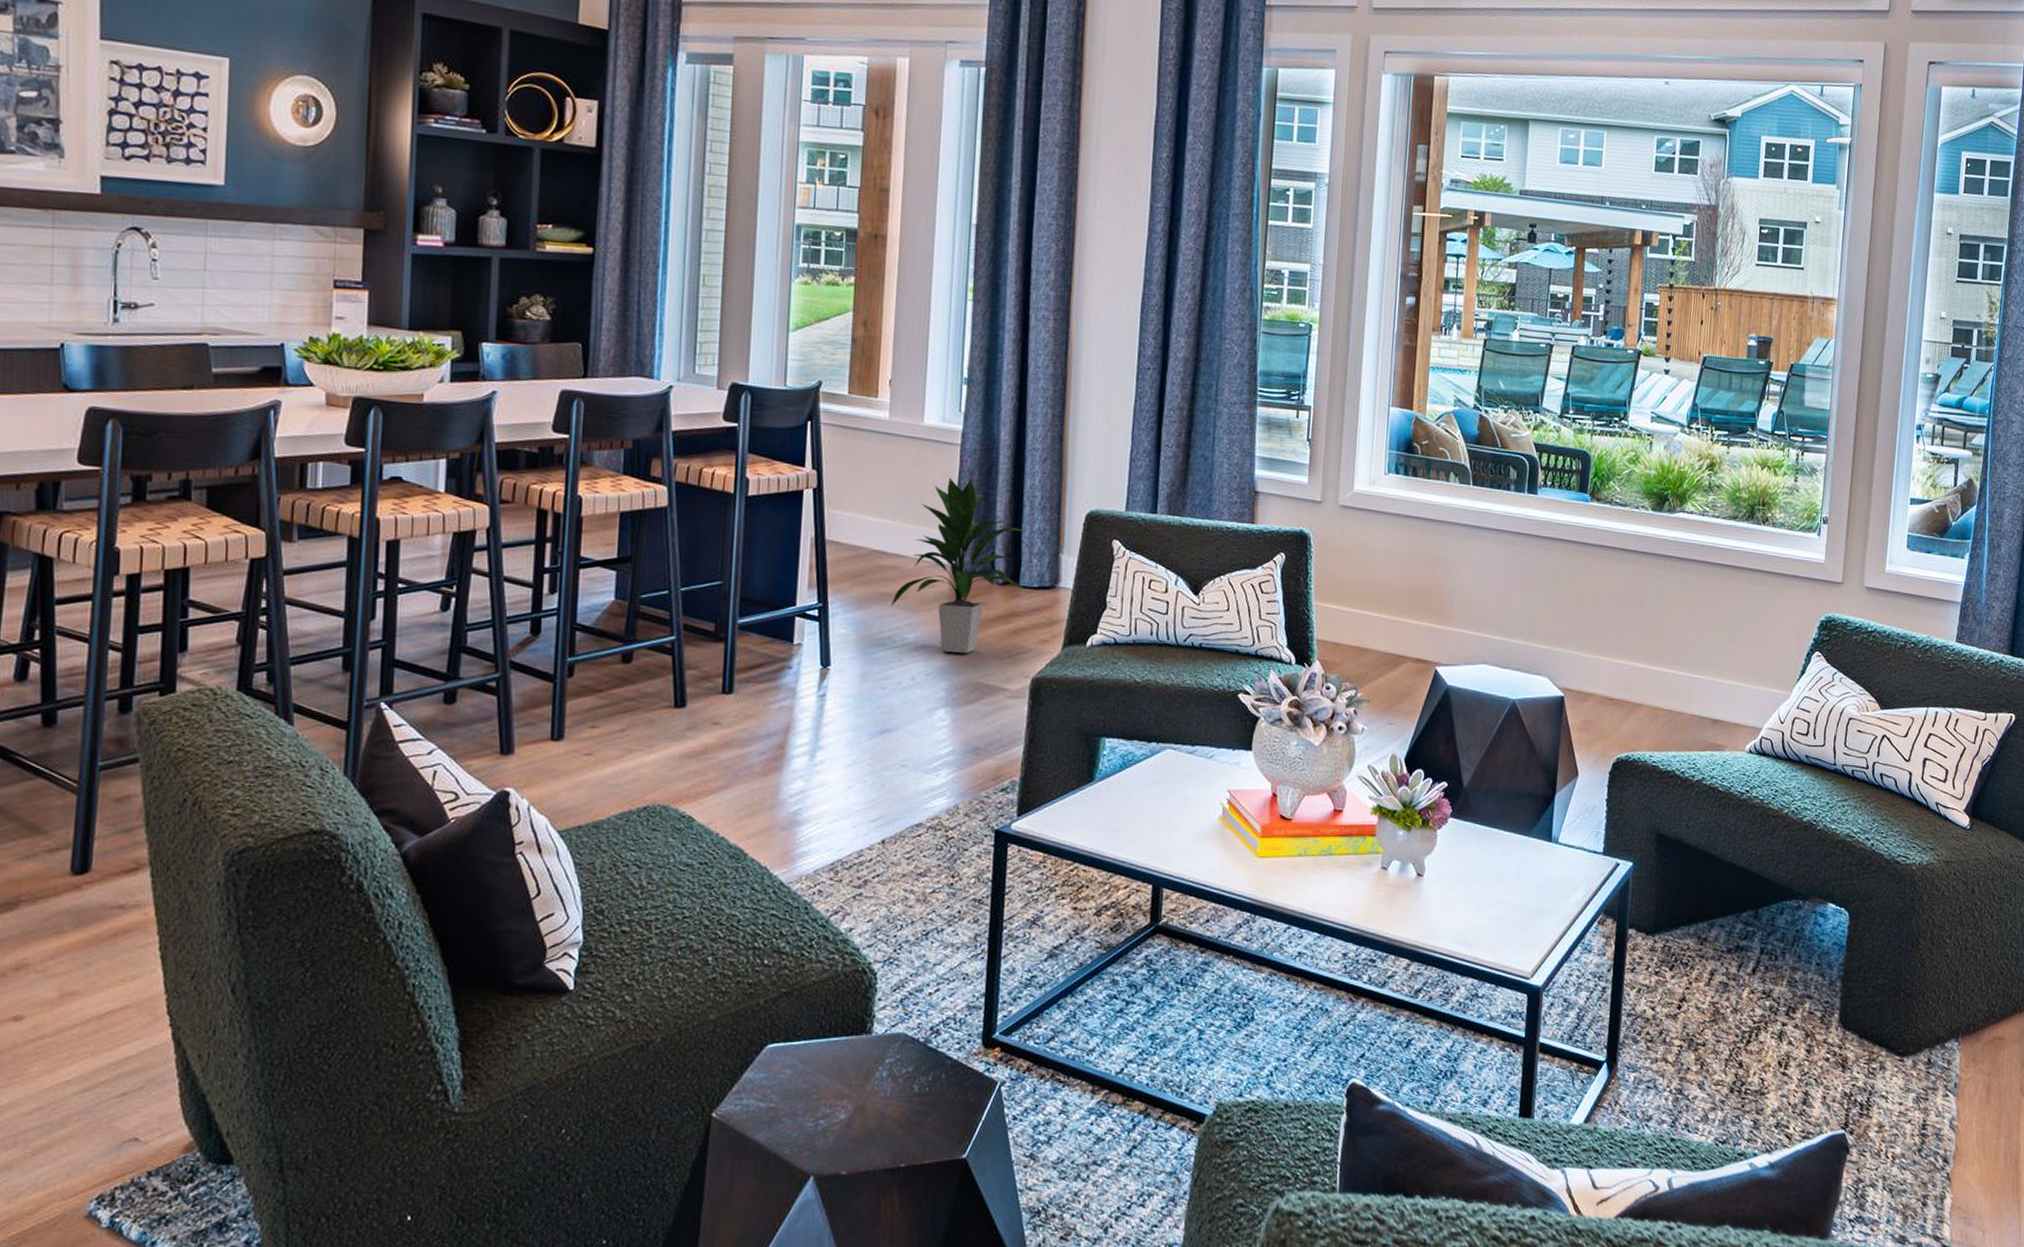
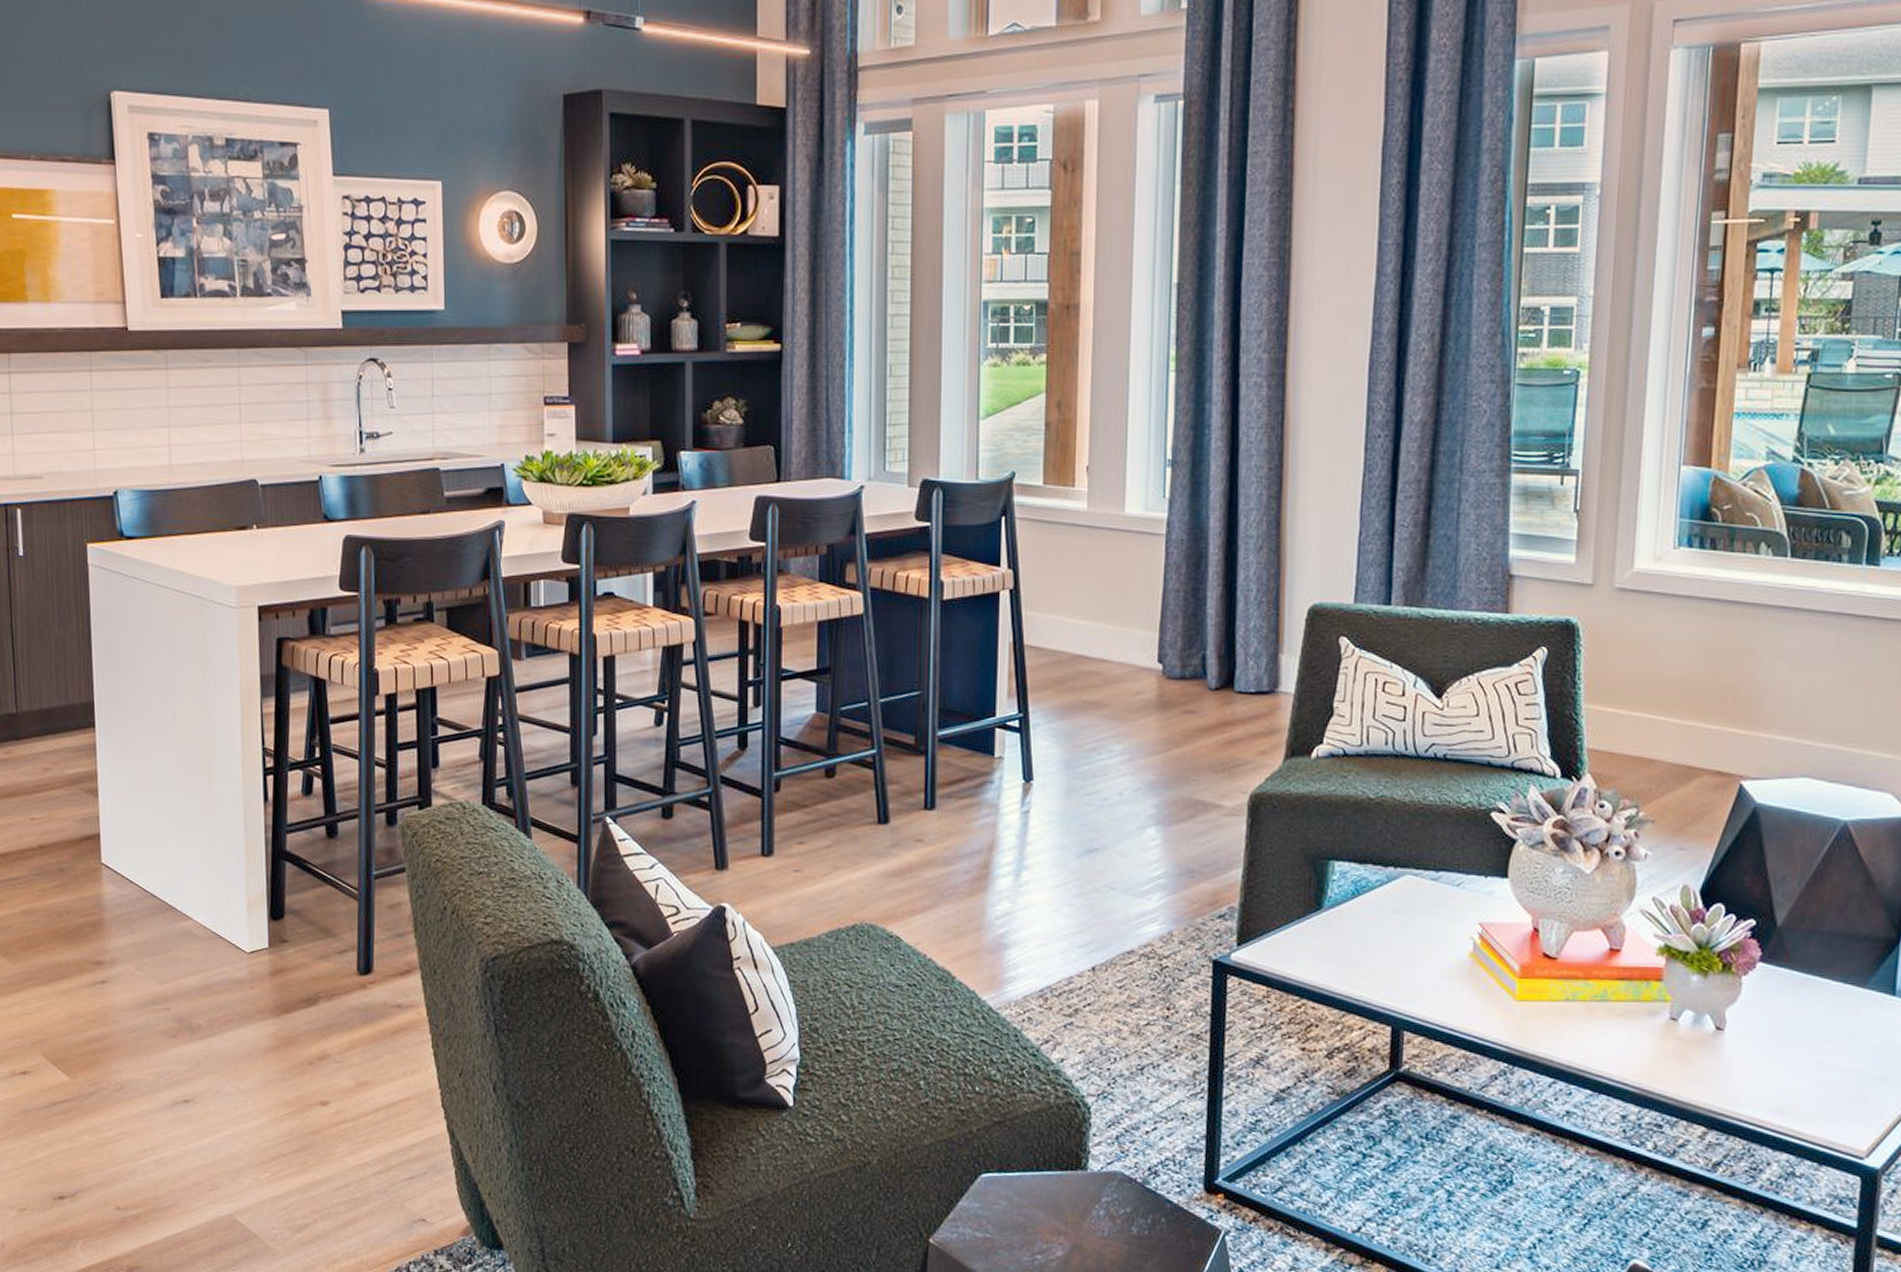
indoor plant: present [890,477,1028,653] -> none [1094,572,1243,766]

